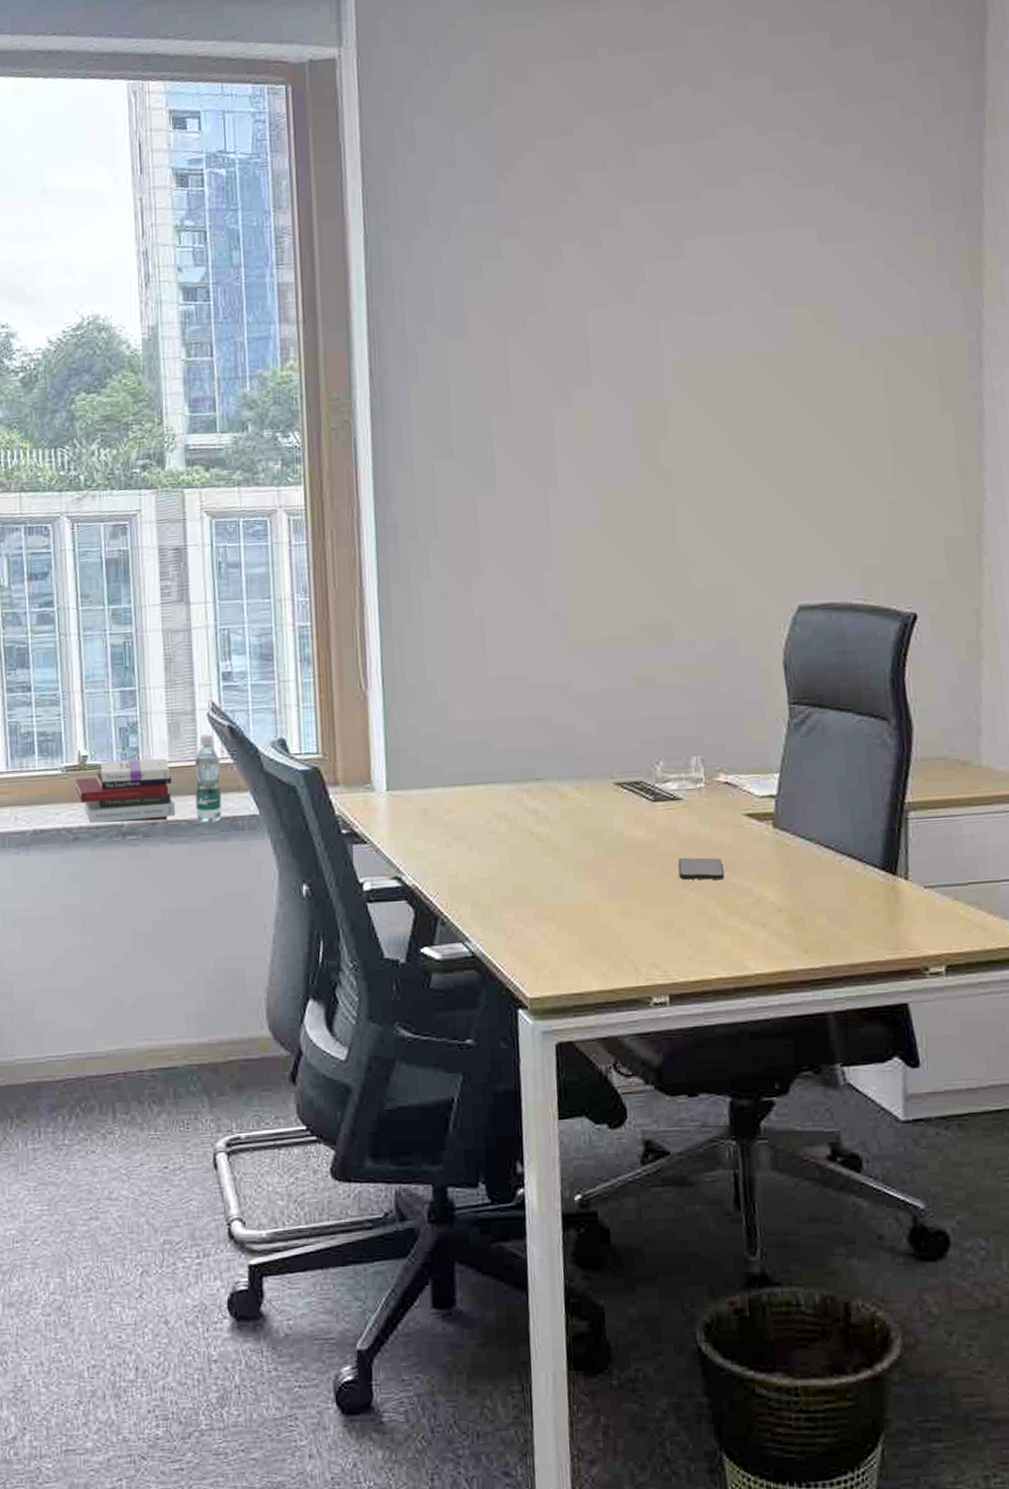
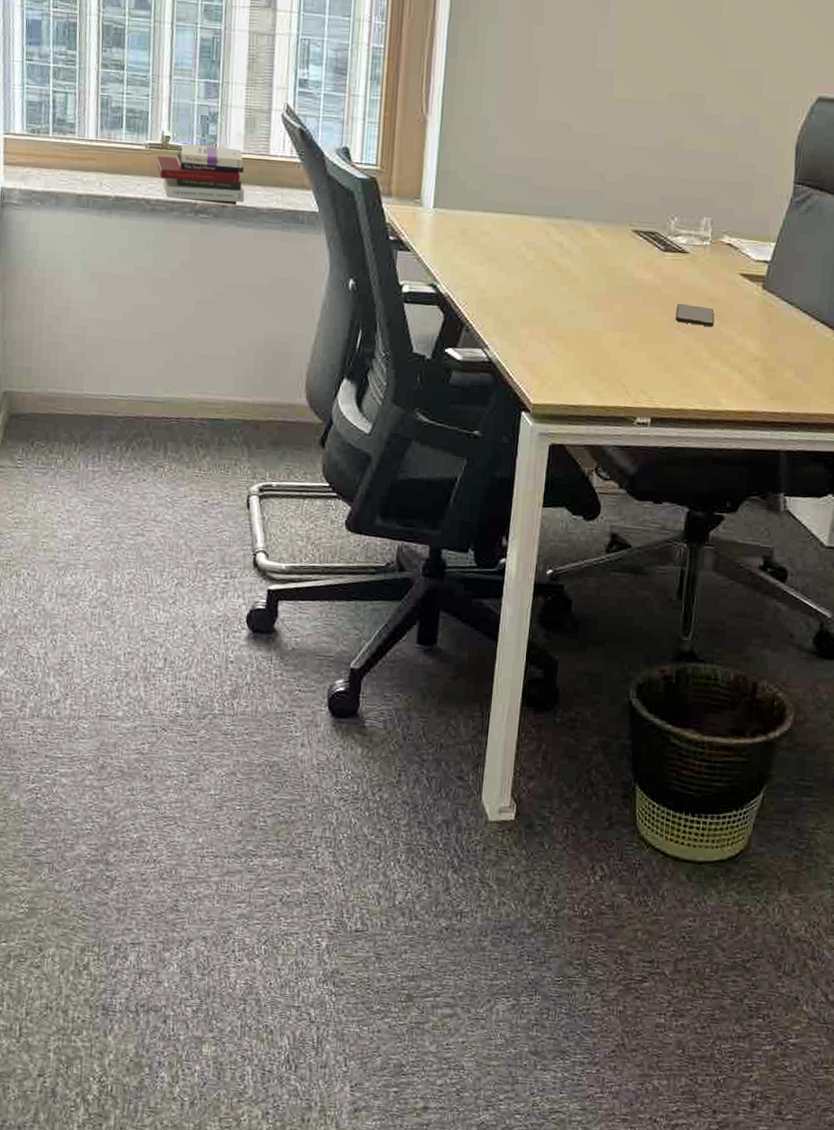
bottle: present [194,734,222,823] -> none [262,133,289,213]

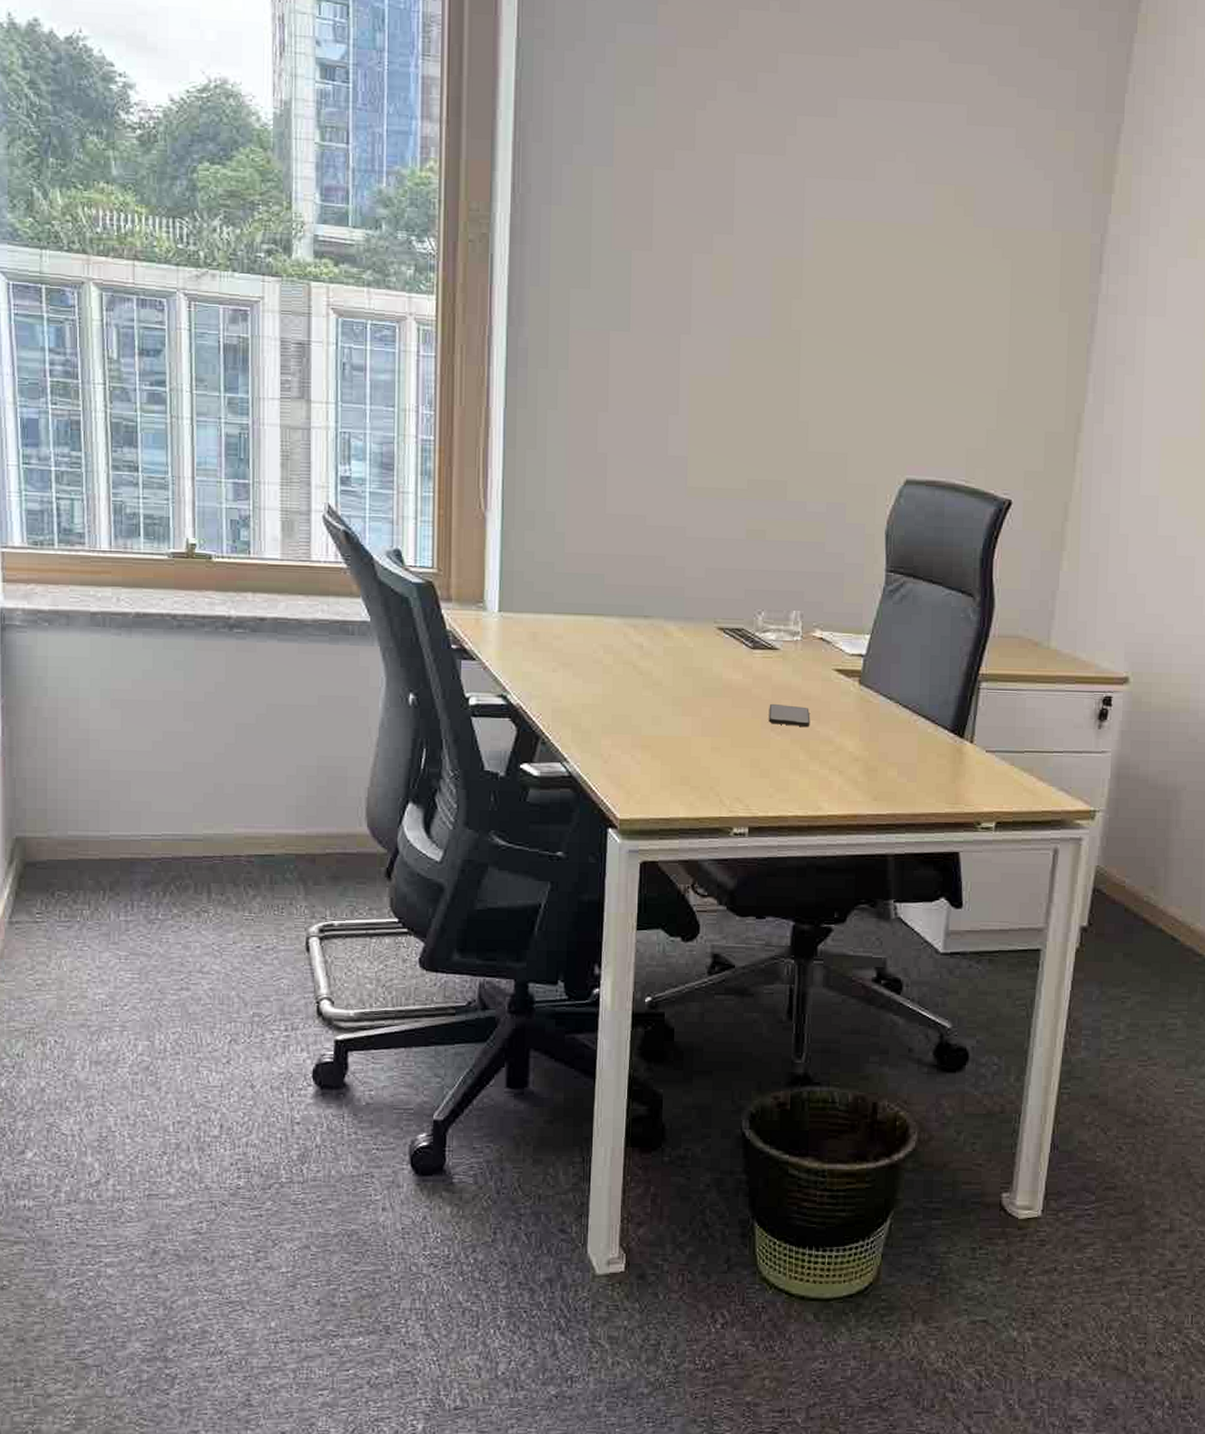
books: present [157,144,245,205] -> none [182,552,285,618]

